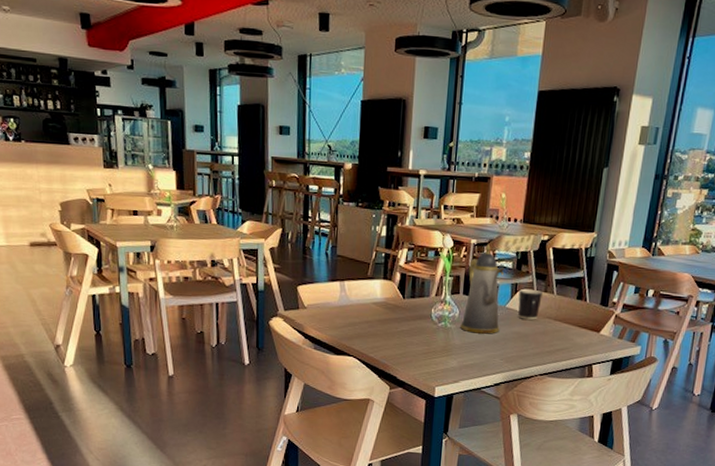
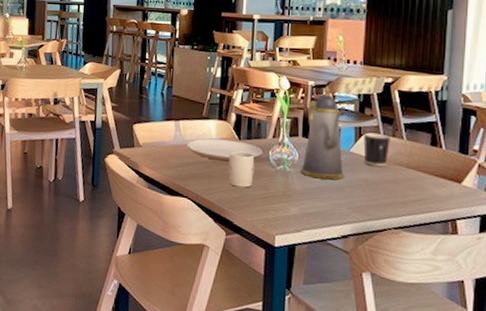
plate: none [352,298,426,320] -> present [187,138,263,162]
mug: none [392,309,418,345] -> present [228,151,255,188]

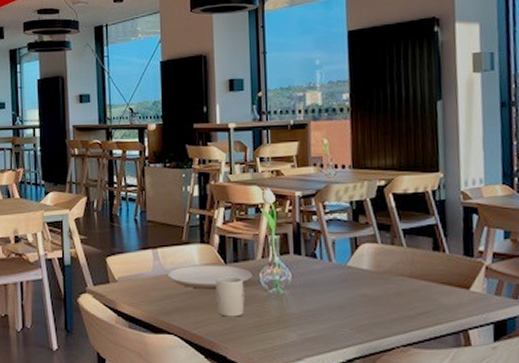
coffee pot: present [301,86,347,180] -> none [295,195,343,299]
mug: present [363,132,390,167] -> none [360,242,390,279]

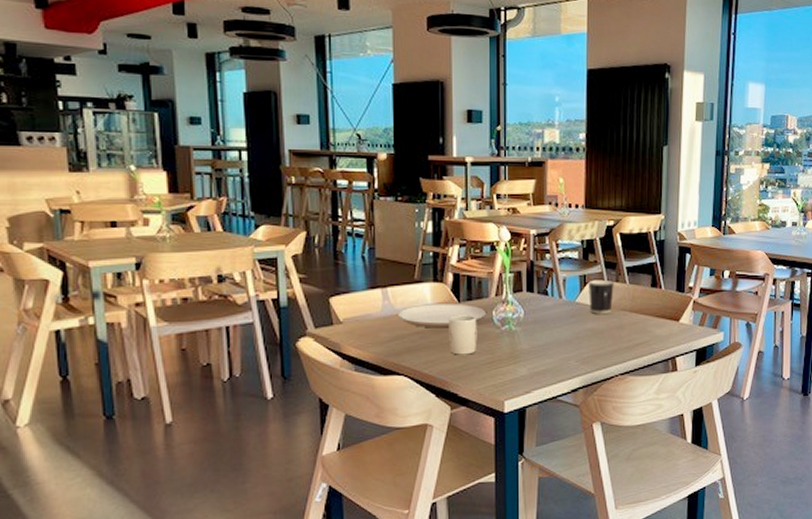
mug: none [360,242,390,279] -> present [588,279,614,314]

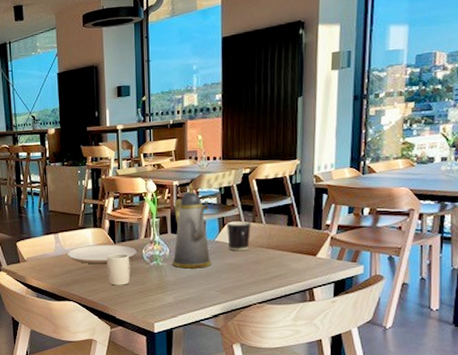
coffee pot: none [527,234,571,334] -> present [172,184,212,269]

